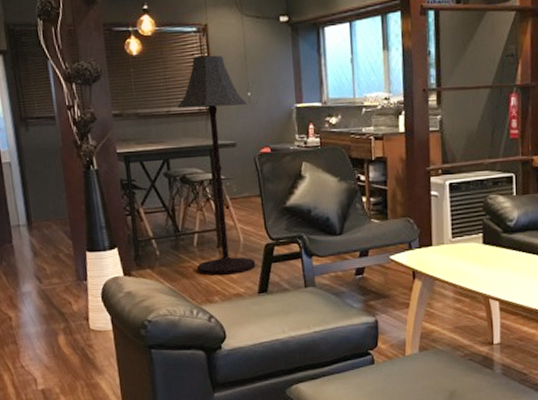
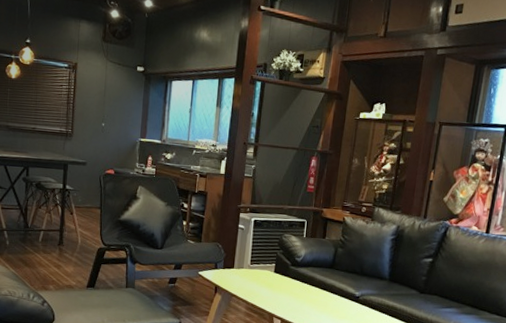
floor lamp: present [177,55,256,275] -> none [39,87,100,269]

